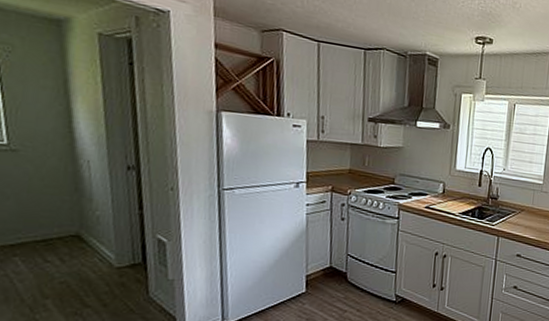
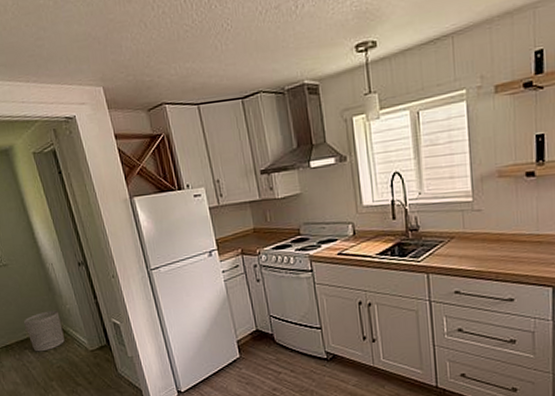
waste bin: none [22,214,82,262] -> present [24,310,65,352]

